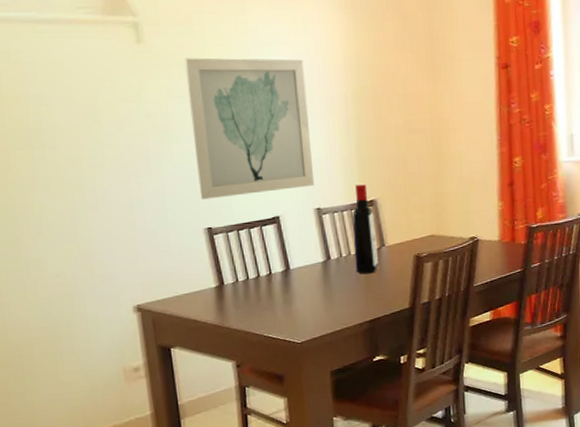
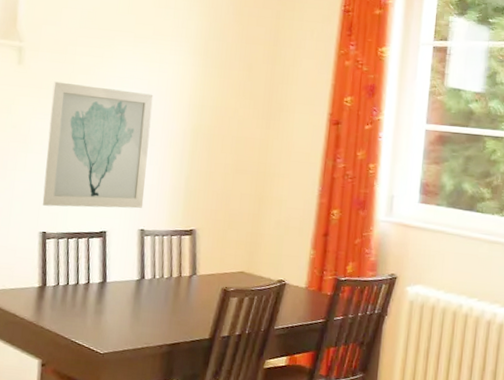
liquor bottle: present [352,183,378,274] -> none [165,212,191,299]

